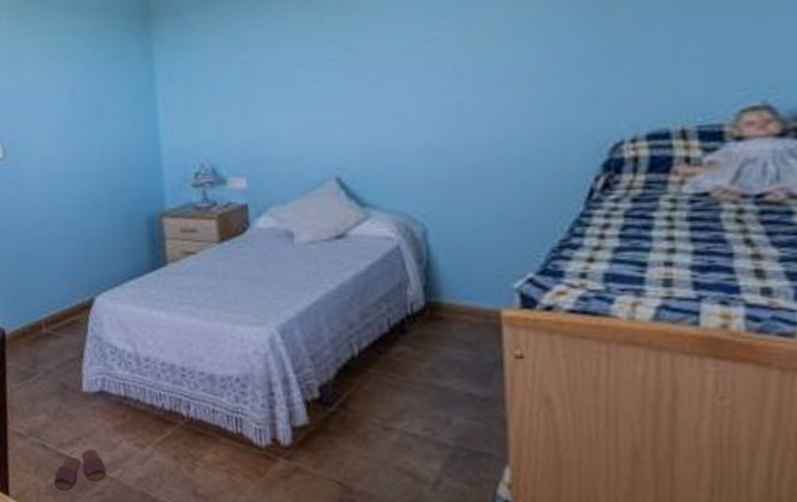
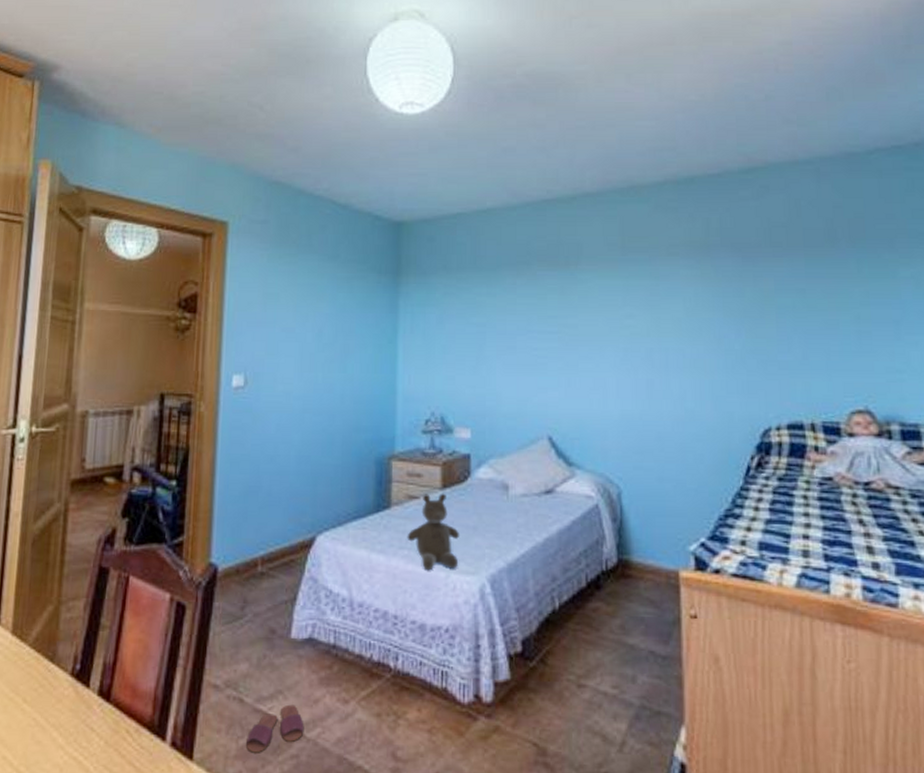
teddy bear: none [187,246,245,324] -> present [407,493,460,571]

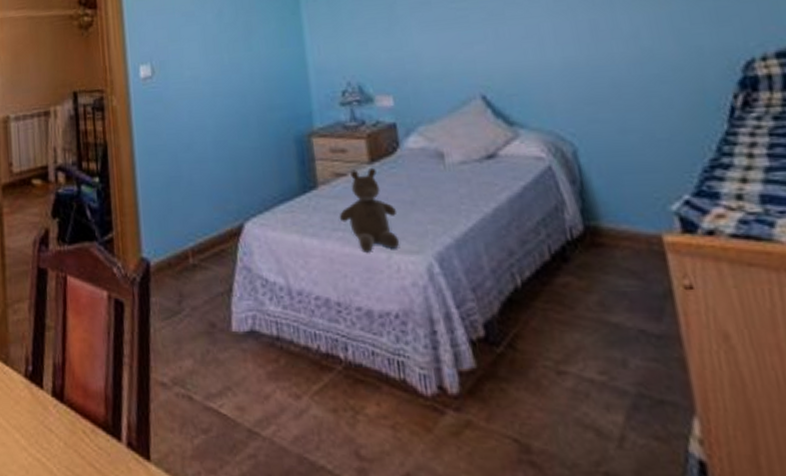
slippers: present [246,704,304,753] -> none [201,401,259,453]

